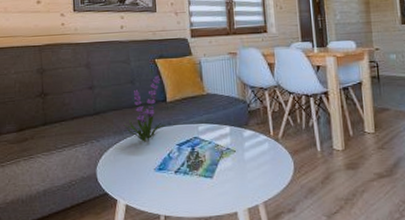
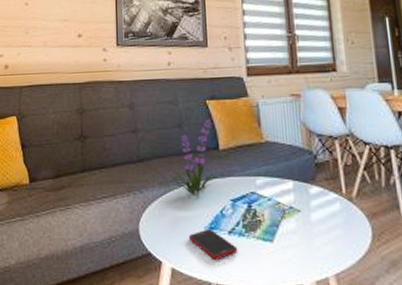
cell phone: none [140,169,183,195] -> present [188,228,238,259]

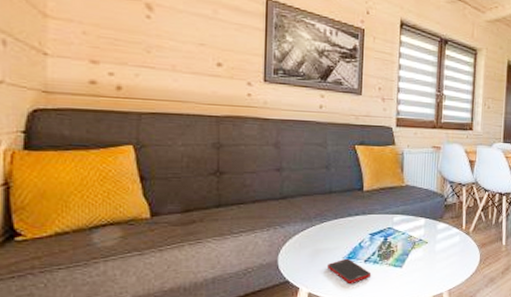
plant: present [171,119,218,197] -> none [314,163,360,231]

